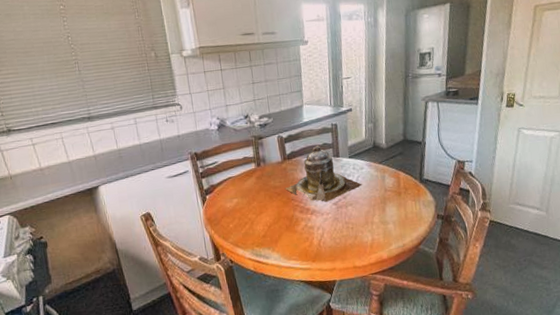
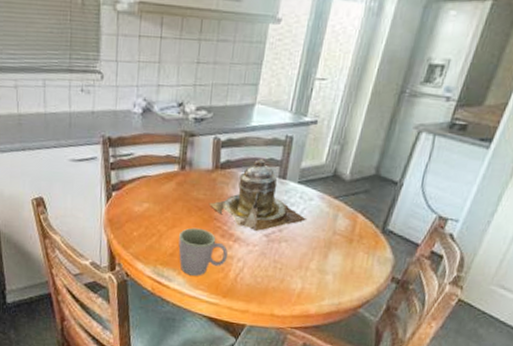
mug: none [267,209,309,250] -> present [178,227,228,276]

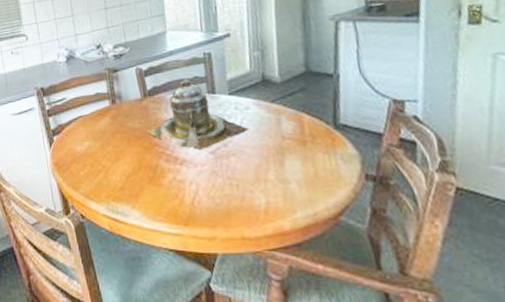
mug: present [178,227,228,276] -> none [124,157,178,207]

